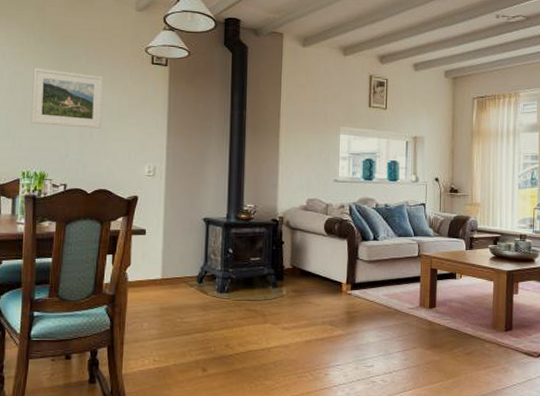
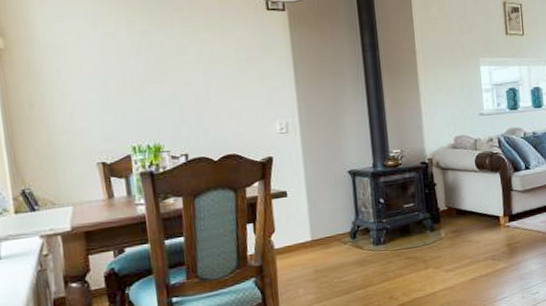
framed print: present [31,67,103,129] -> none [126,26,219,91]

